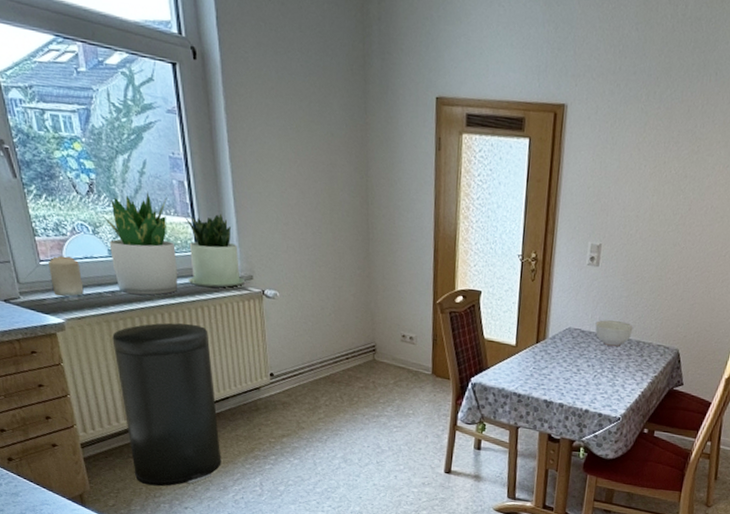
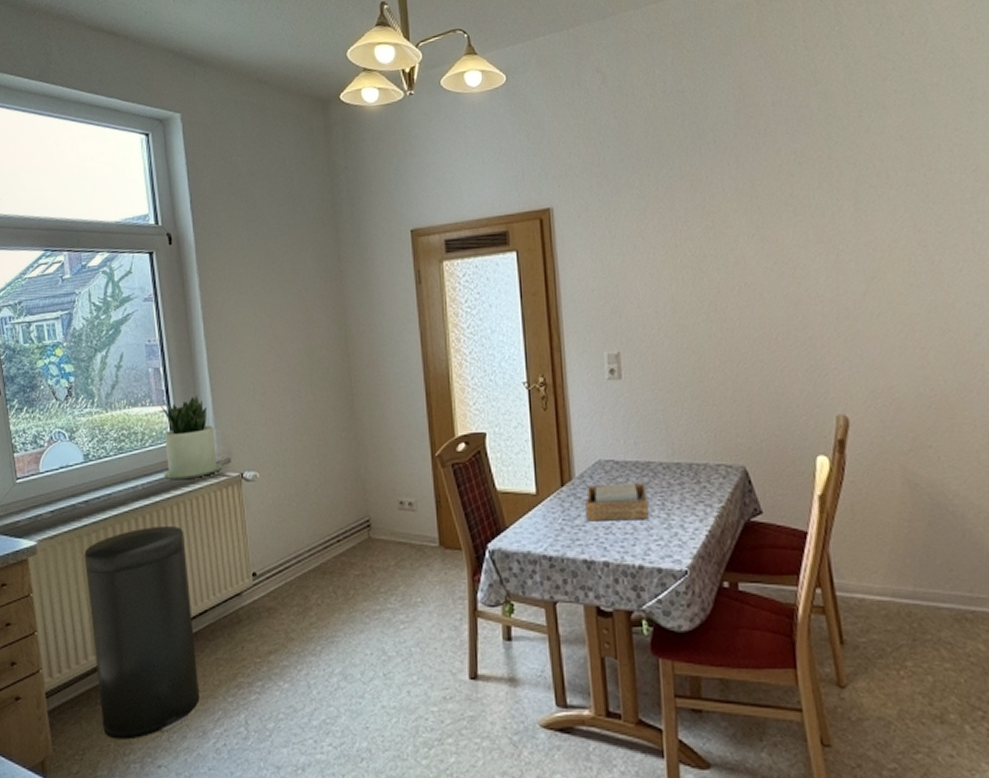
candle: present [48,255,84,297] -> none [25,469,58,516]
planter: present [102,191,177,295] -> none [79,384,152,501]
napkin holder: none [552,346,602,378] -> present [585,482,649,522]
bowl: present [595,320,633,347] -> none [630,442,680,475]

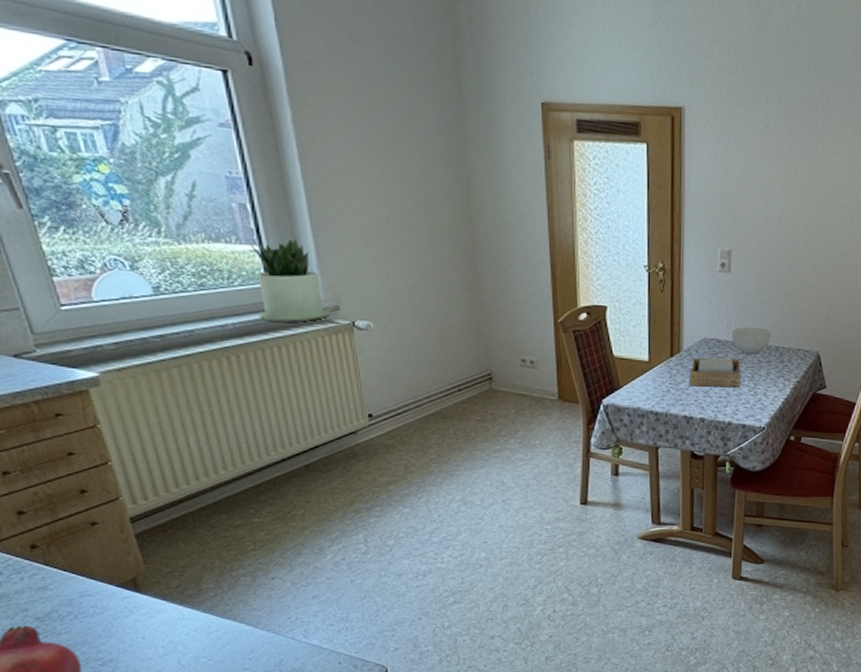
pedal bin: present [84,526,200,740] -> none [164,366,315,558]
bowl: none [630,442,680,475] -> present [731,327,771,354]

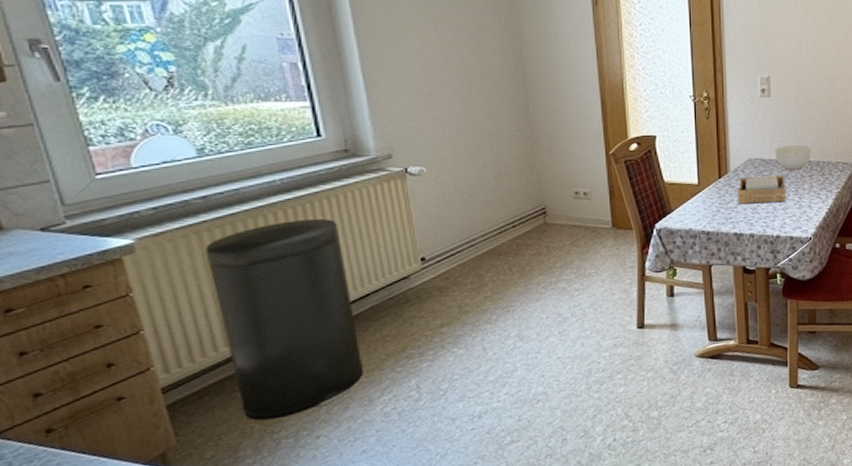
pedal bin: none [164,366,315,558] -> present [205,219,364,421]
planter: present [250,238,331,323] -> none [300,92,383,175]

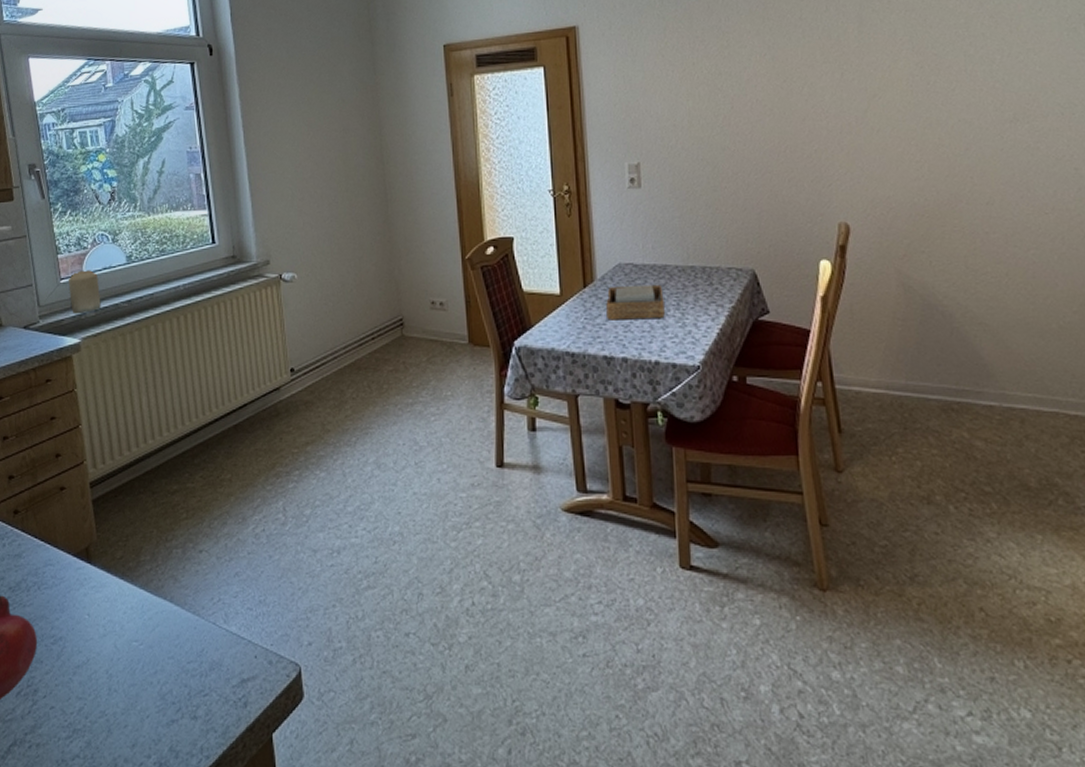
candle: none [109,164,162,213] -> present [69,270,101,315]
pedal bin: present [205,219,364,421] -> none [127,325,240,527]
bowl: present [775,145,811,170] -> none [649,247,695,278]

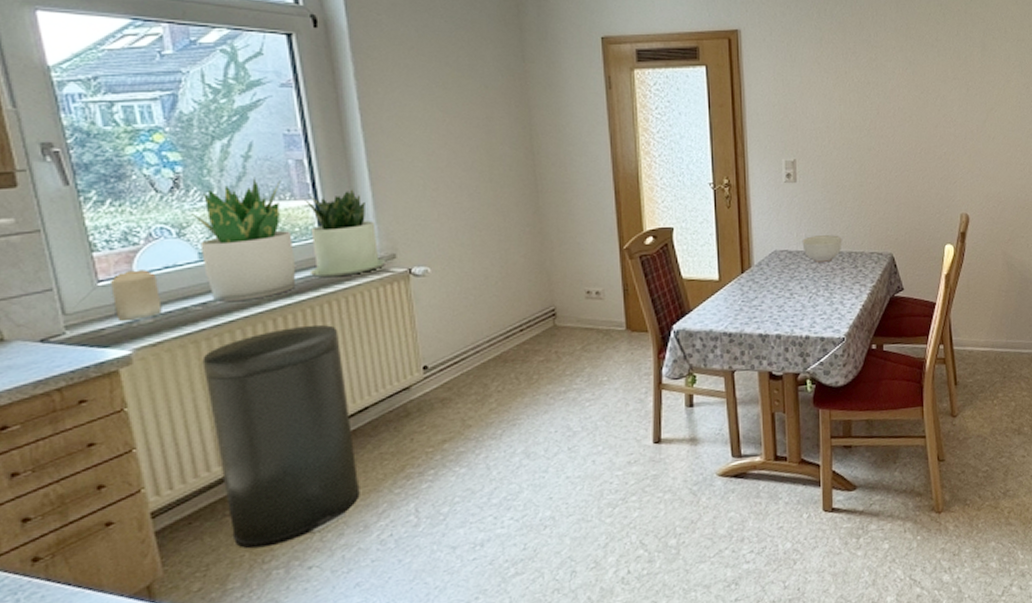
planter: none [121,189,193,301] -> present [190,176,295,303]
pedal bin: none [127,325,240,527] -> present [202,325,360,549]
planter: none [201,200,262,281] -> present [305,189,387,278]
napkin holder: present [606,284,665,320] -> none [762,268,815,302]
bowl: none [649,247,695,278] -> present [802,235,842,262]

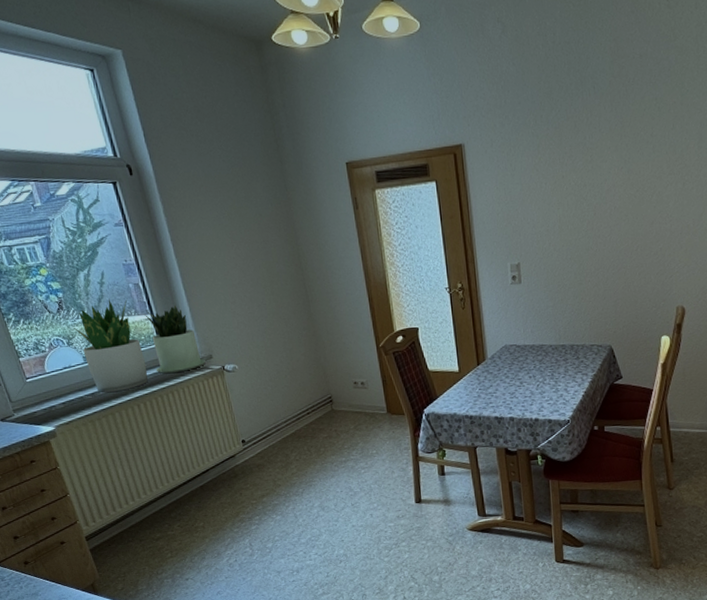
candle: present [111,270,162,322] -> none [34,370,68,407]
pedal bin: present [202,325,360,549] -> none [98,409,212,564]
bowl: present [802,235,842,262] -> none [528,330,565,355]

